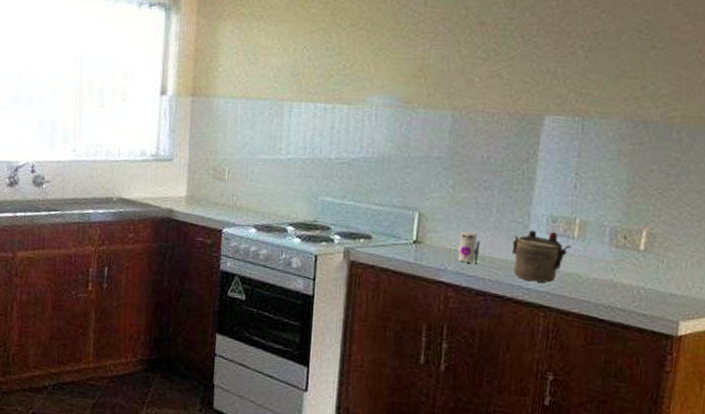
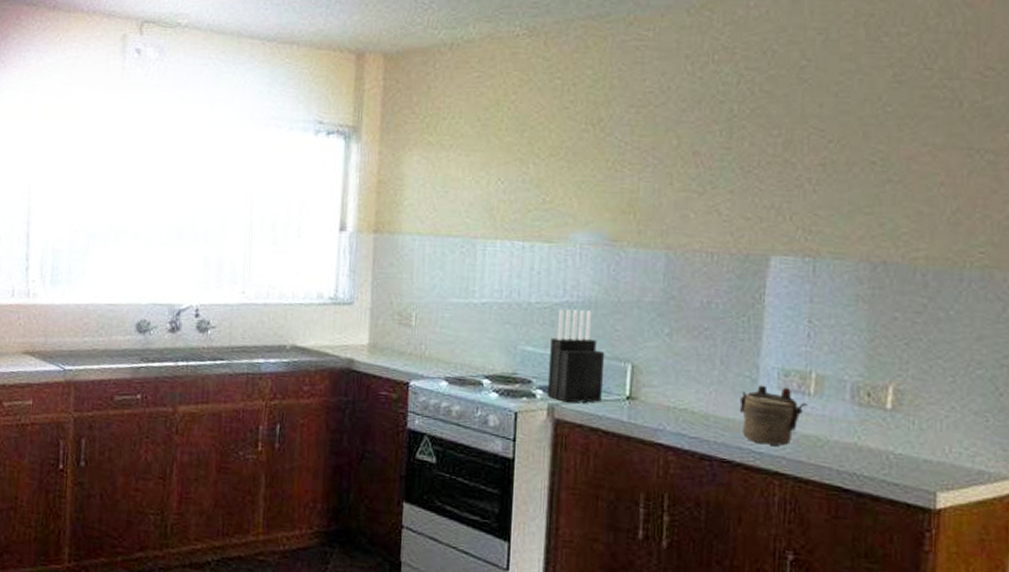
knife block: none [343,164,396,247] -> present [547,309,605,403]
toy: present [457,231,480,264] -> none [677,386,703,423]

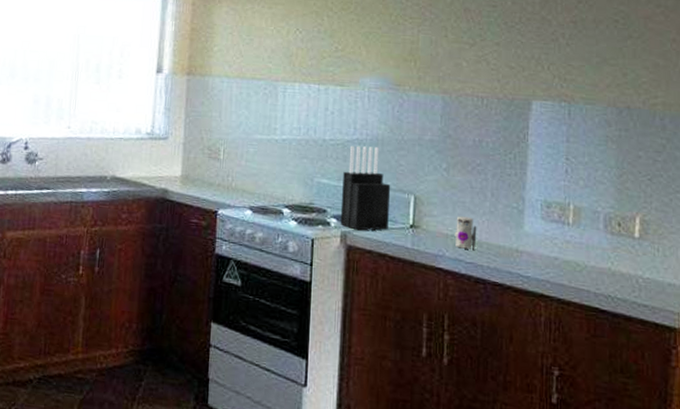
toy: none [677,386,703,423] -> present [454,216,477,250]
teapot: present [739,385,808,446] -> none [508,215,567,271]

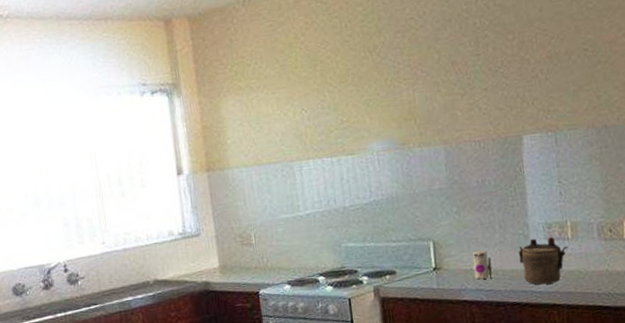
knife block: present [340,145,391,231] -> none [367,204,415,283]
teapot: none [508,215,567,271] -> present [518,237,568,285]

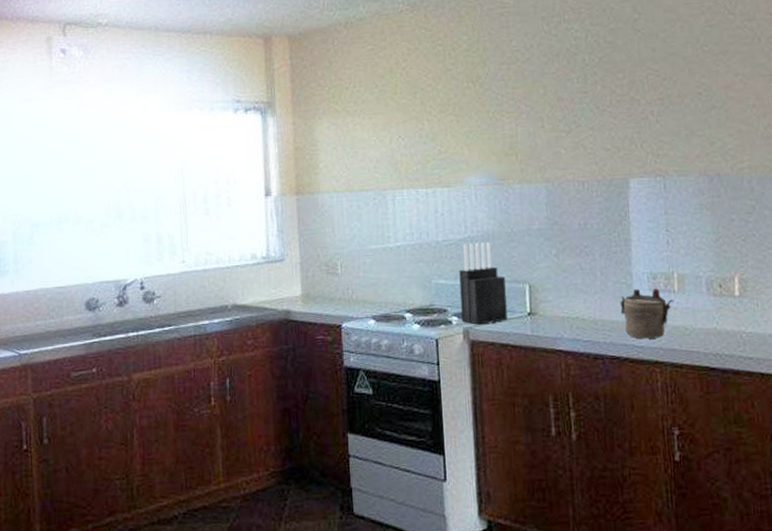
knife block: none [367,204,415,283] -> present [459,242,508,325]
toy: present [472,250,492,280] -> none [570,297,591,329]

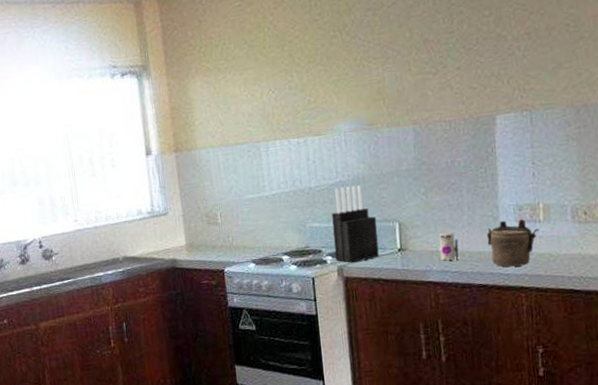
toy: none [570,297,591,329] -> present [438,232,459,261]

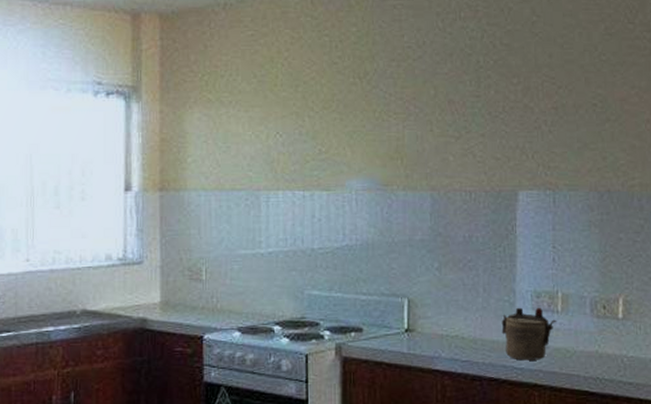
knife block: present [332,185,379,263] -> none [333,252,384,341]
toy: present [438,232,459,261] -> none [449,315,471,348]

